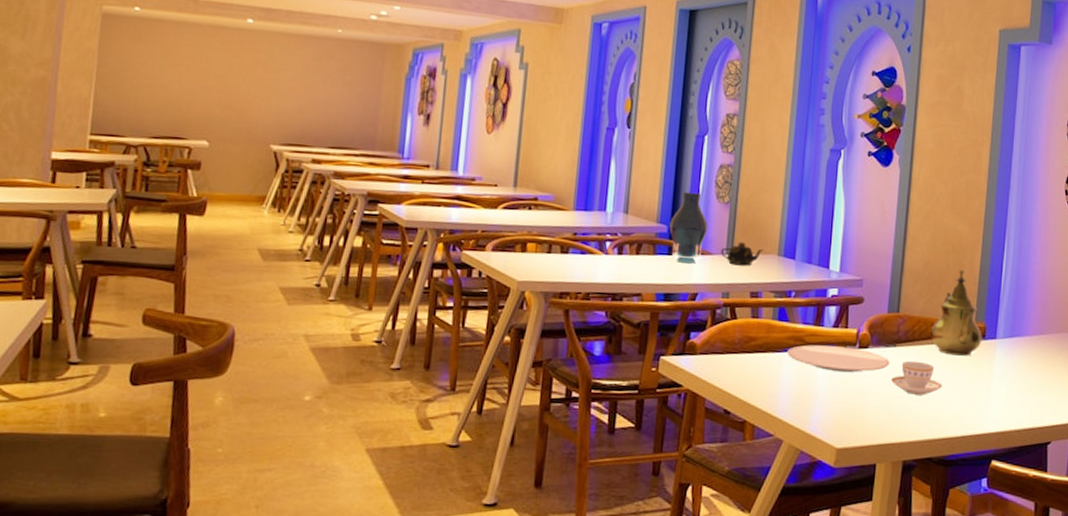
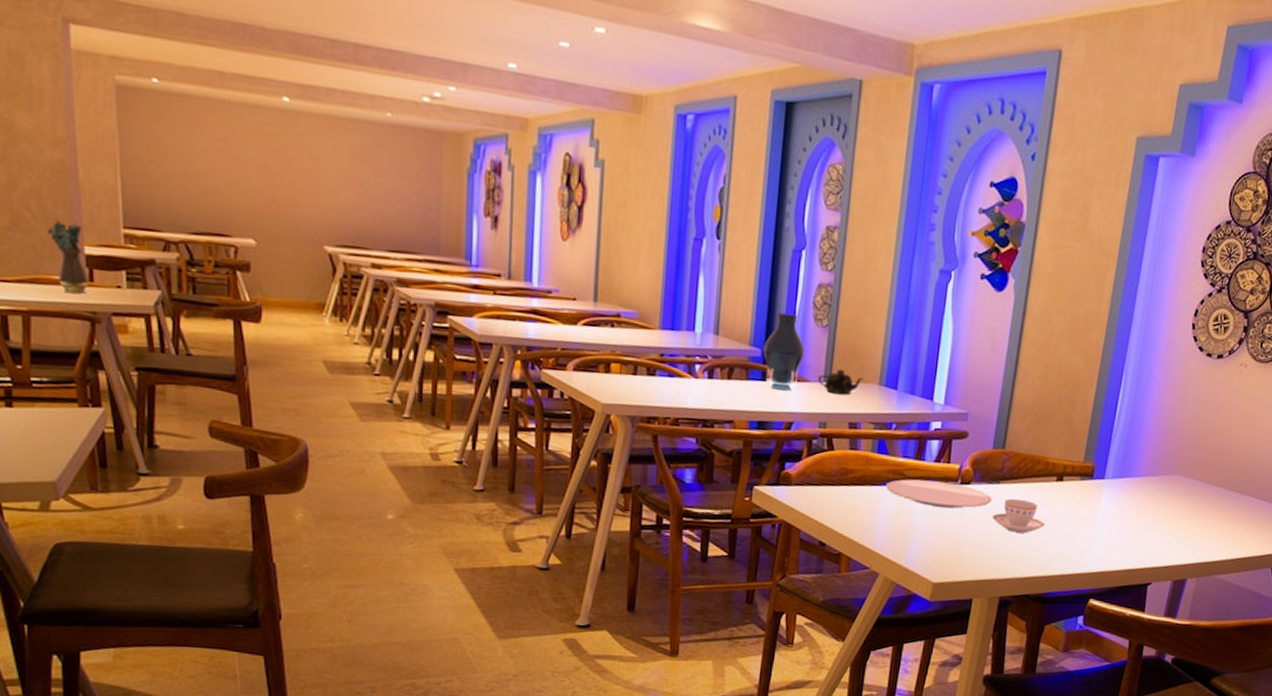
vase: none [20,128,53,194] -> present [47,219,88,293]
teapot: present [930,270,983,356] -> none [1035,406,1091,496]

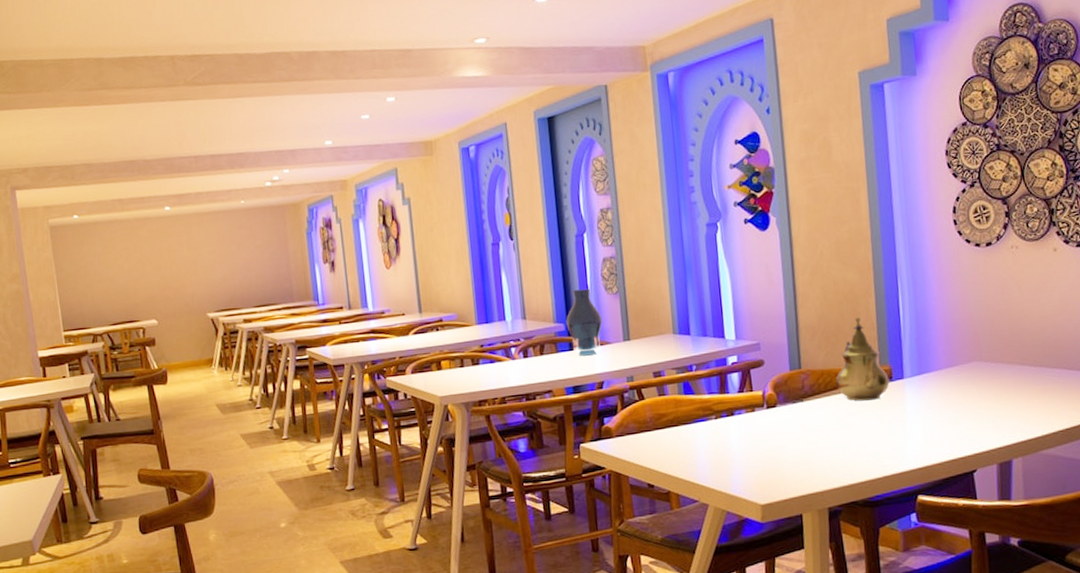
vase: present [47,219,88,293] -> none [12,335,43,389]
teapot: present [818,368,864,395] -> none [618,327,659,350]
plate: present [885,479,992,508] -> none [697,409,800,434]
teacup: present [992,498,1045,533] -> none [804,412,857,444]
teapot: none [1035,406,1091,496] -> present [835,317,890,401]

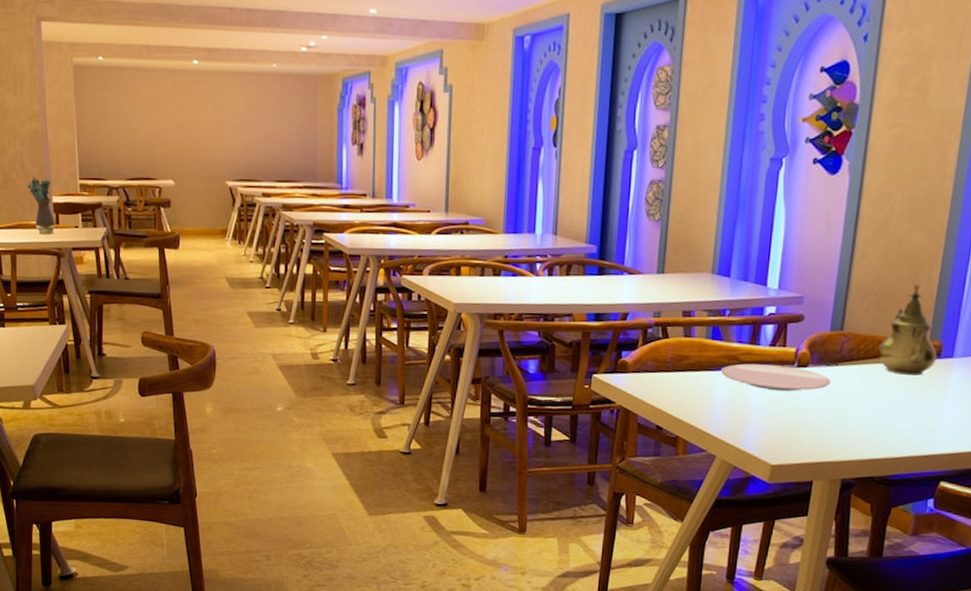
vase: none [12,335,43,389] -> present [27,176,55,234]
vase: present [566,288,603,356] -> none [599,210,639,284]
plate: none [697,409,800,434] -> present [720,363,831,391]

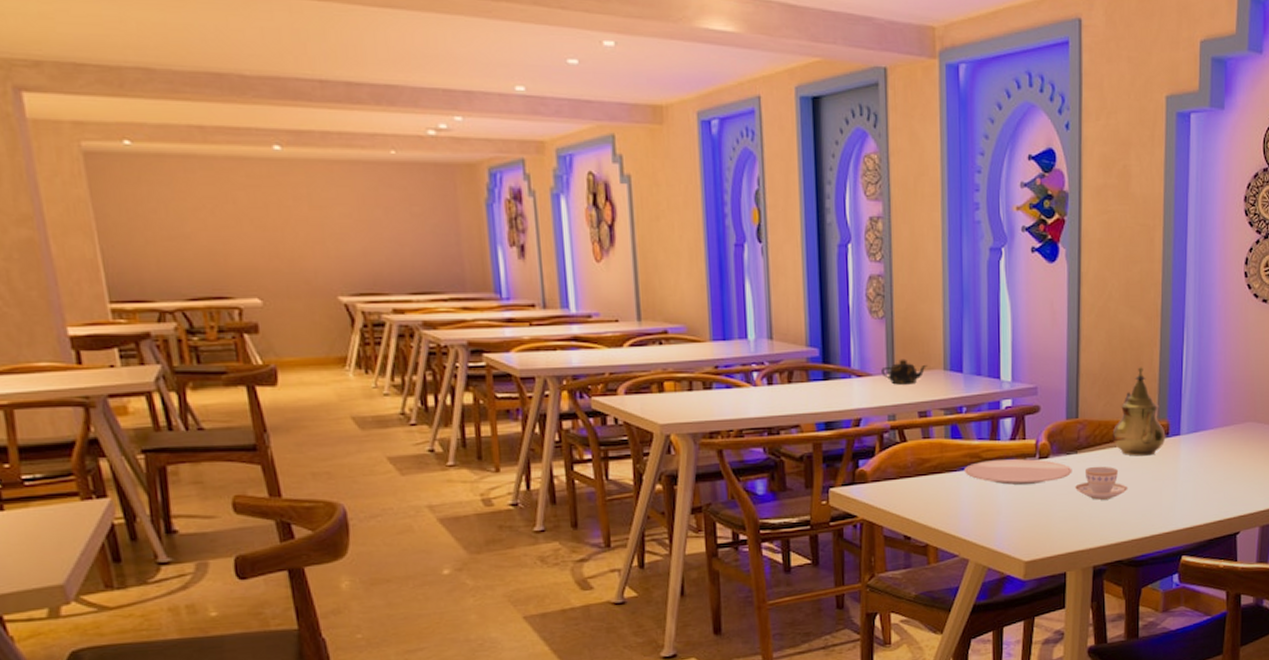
vase: present [27,176,55,234] -> none [22,302,76,378]
teapot: none [652,260,697,285] -> present [881,359,928,385]
teacup: none [832,380,889,415] -> present [1075,466,1128,500]

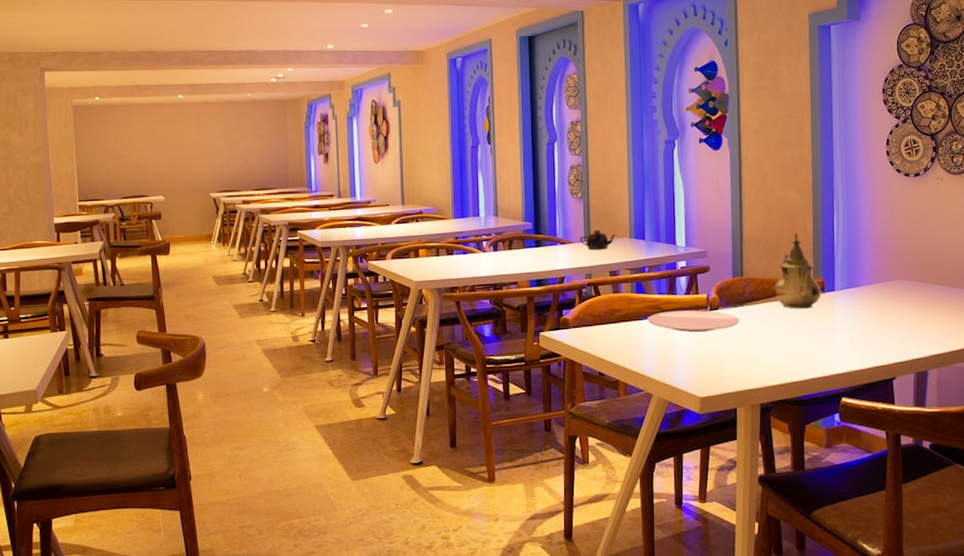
teacup: present [1075,466,1128,500] -> none [742,317,790,346]

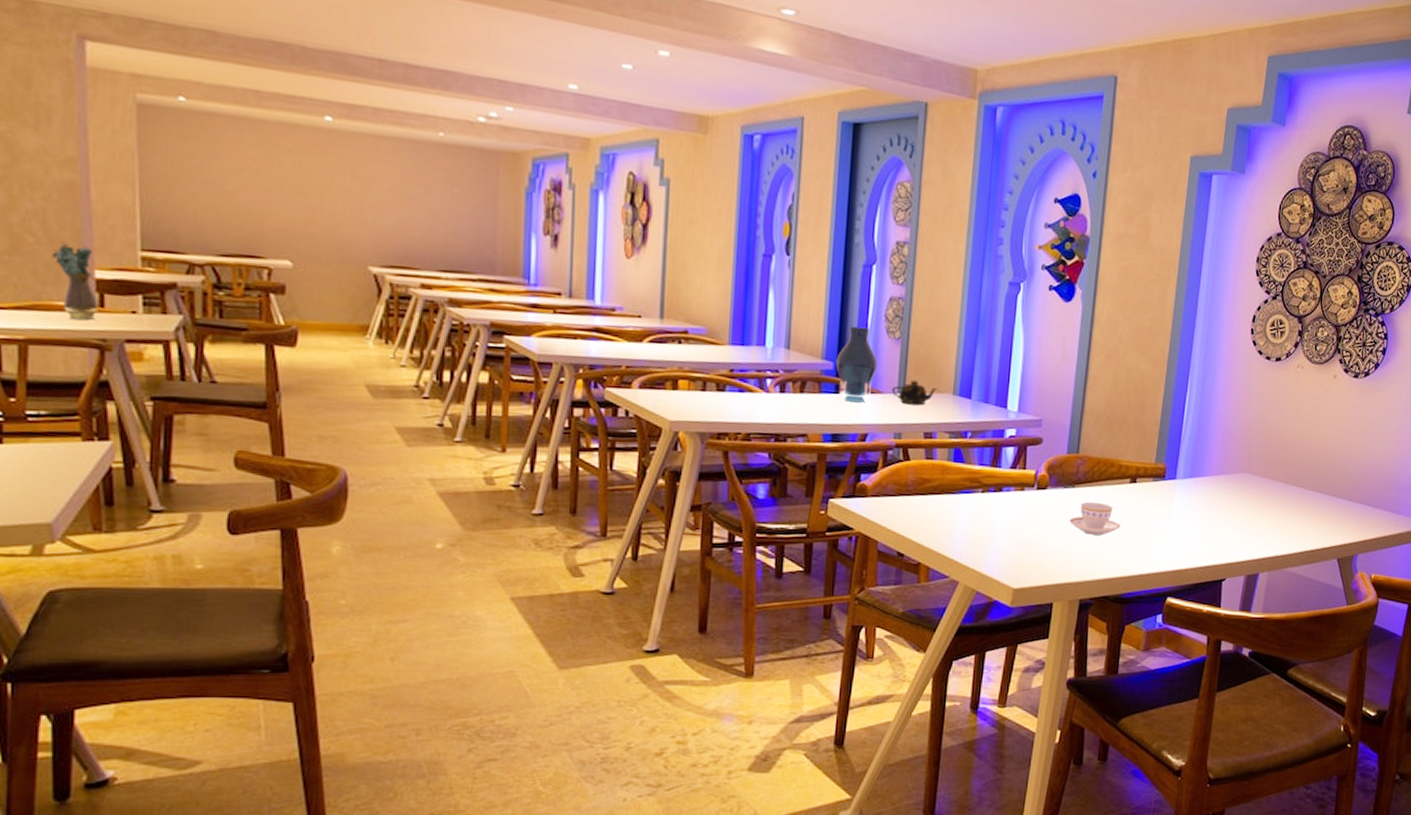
vase: none [30,202,56,251] -> present [51,242,98,320]
vase: none [534,192,567,253] -> present [836,326,878,403]
plate: present [647,310,739,332] -> none [962,486,1068,513]
teacup: none [742,317,790,346] -> present [1069,501,1121,535]
teapot: present [773,233,822,309] -> none [1110,410,1162,497]

